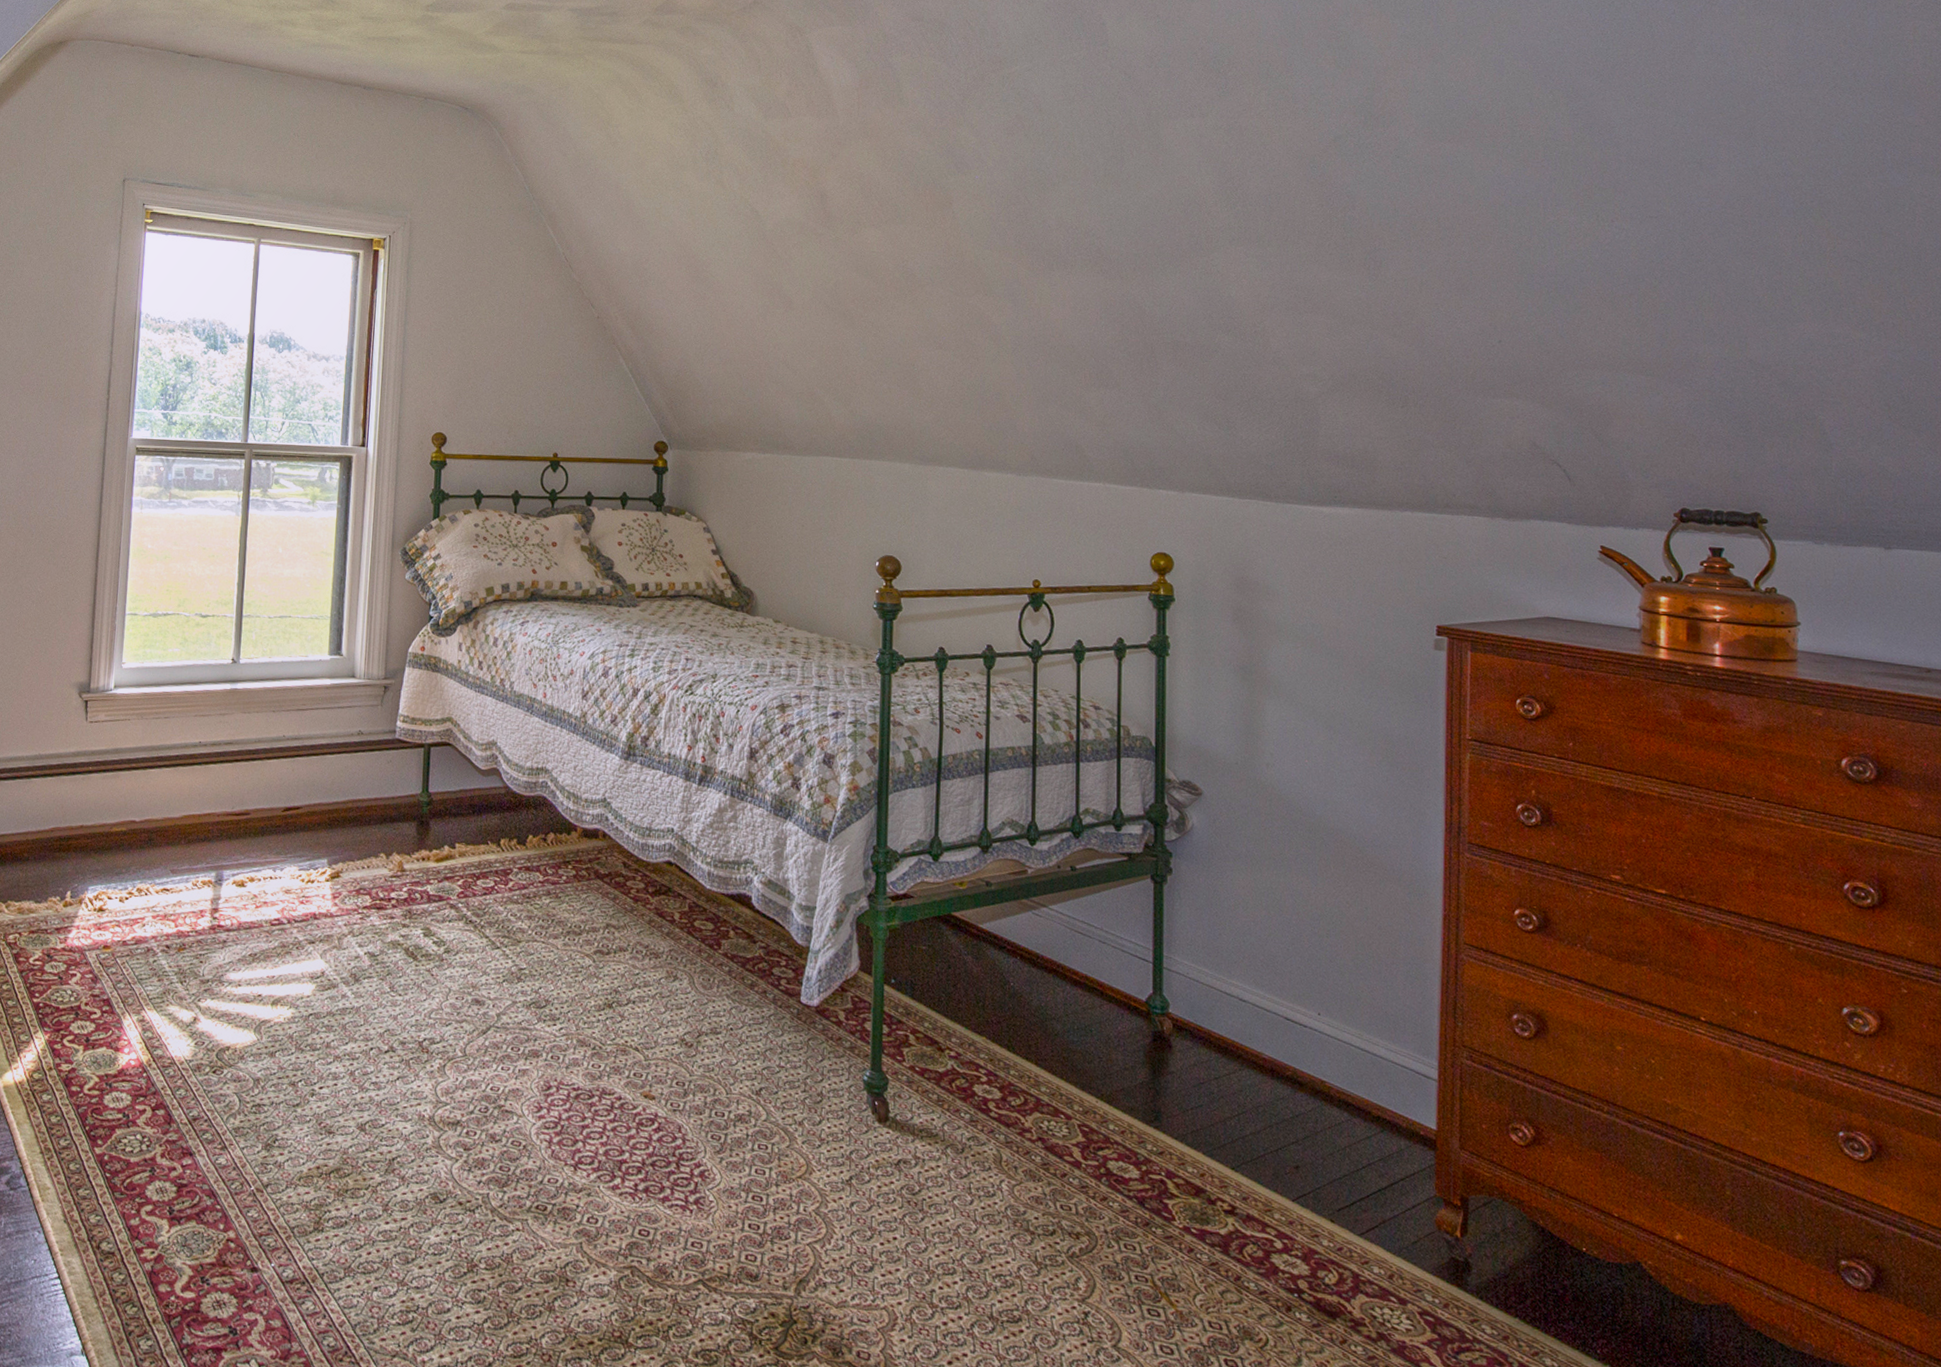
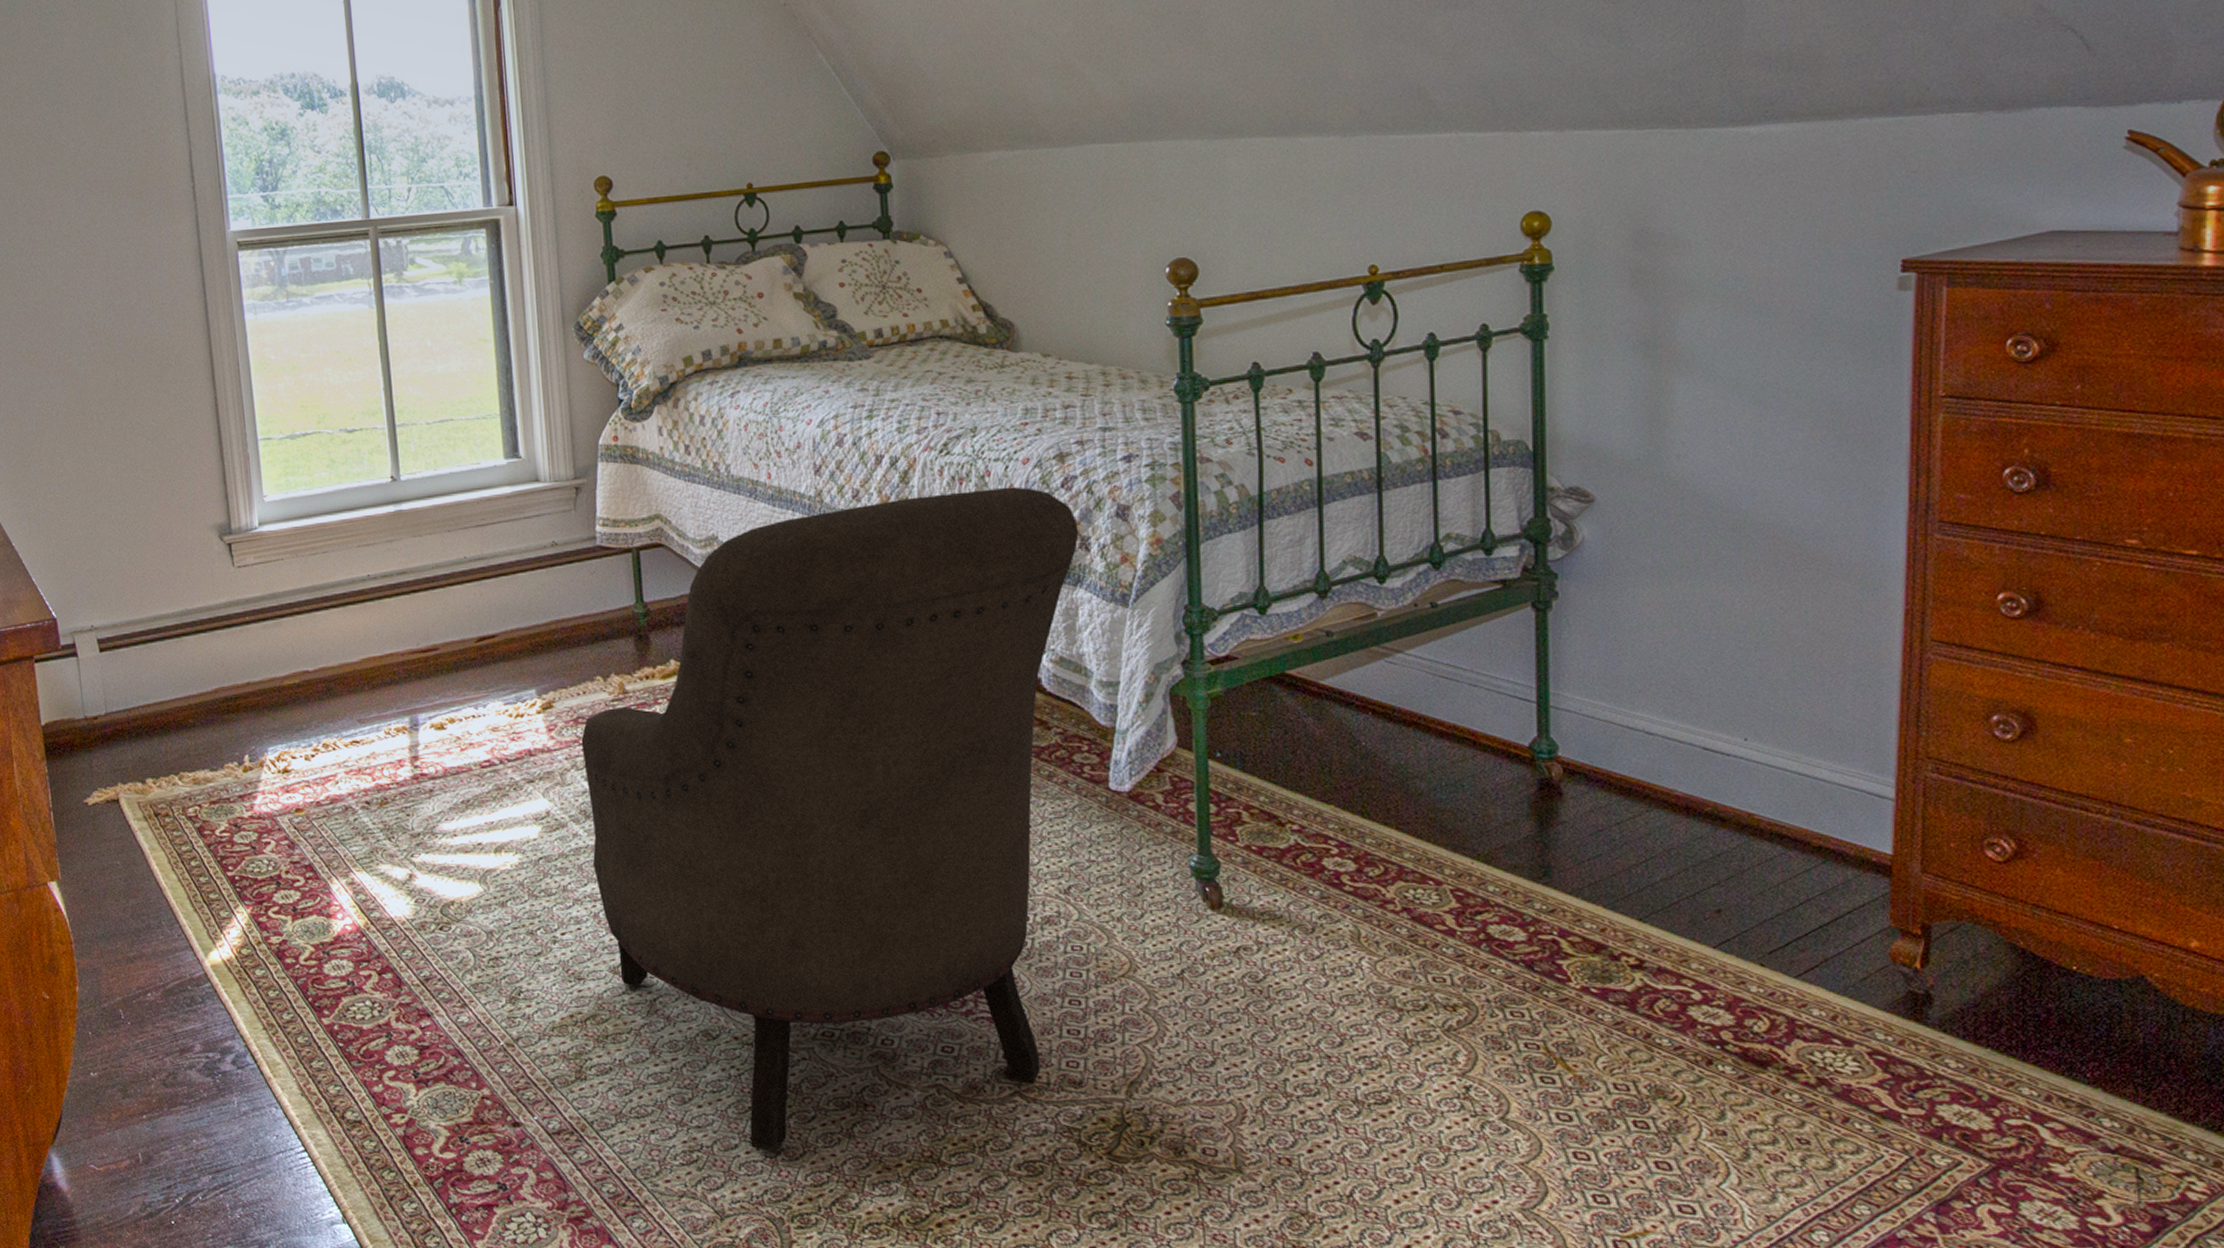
armchair: none [355,727,792,1321] -> present [581,487,1079,1153]

